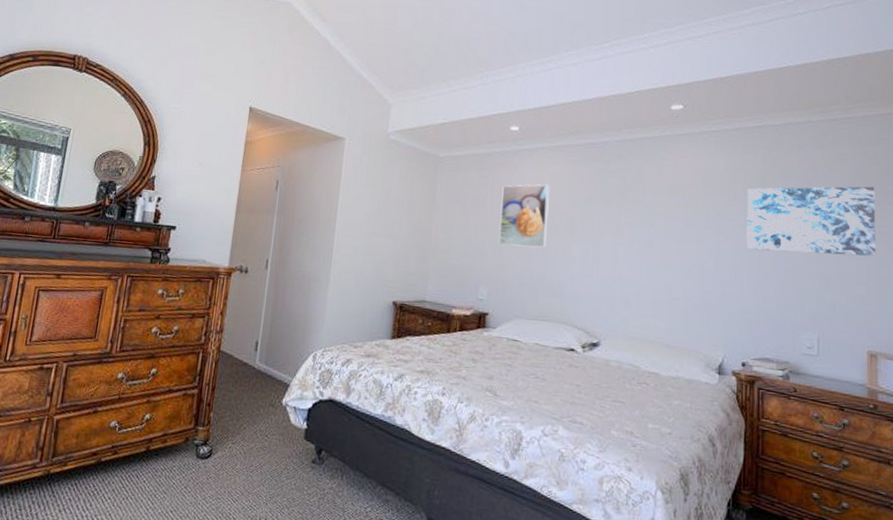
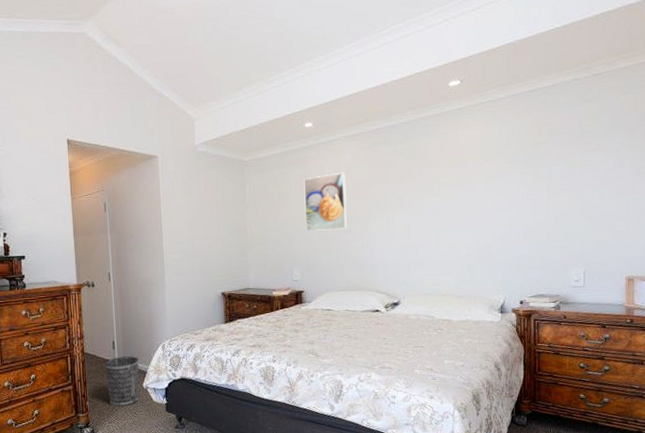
wastebasket: none [238,361,282,425] -> present [104,356,139,407]
wall art: present [746,186,876,257] -> none [521,132,635,205]

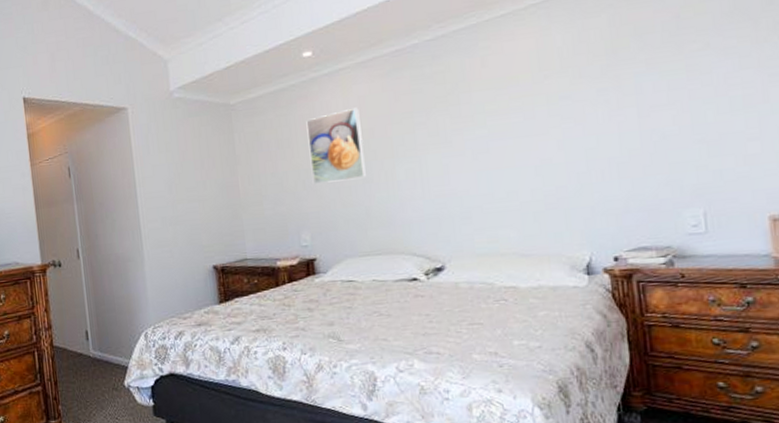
wastebasket: present [104,356,139,407] -> none [77,348,121,411]

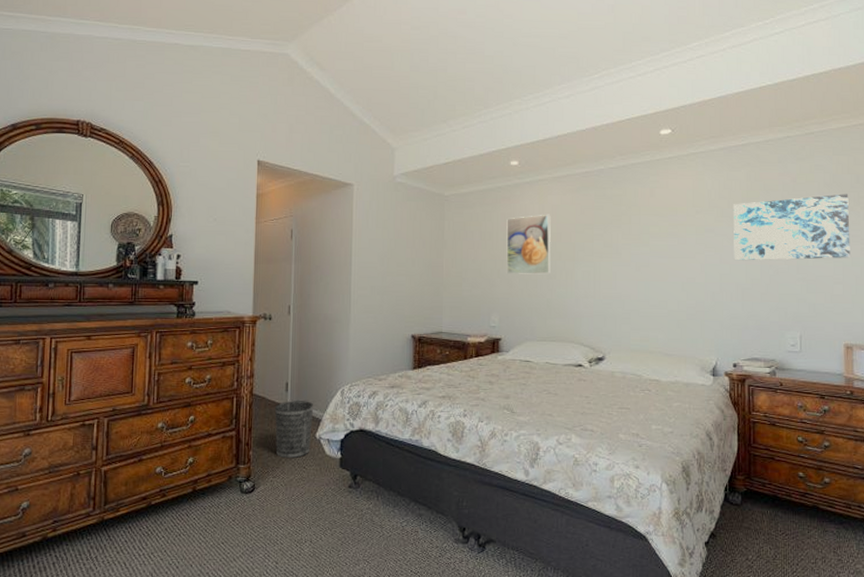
wastebasket: none [77,348,121,411] -> present [274,401,313,459]
wall art: none [594,21,768,130] -> present [734,194,850,261]

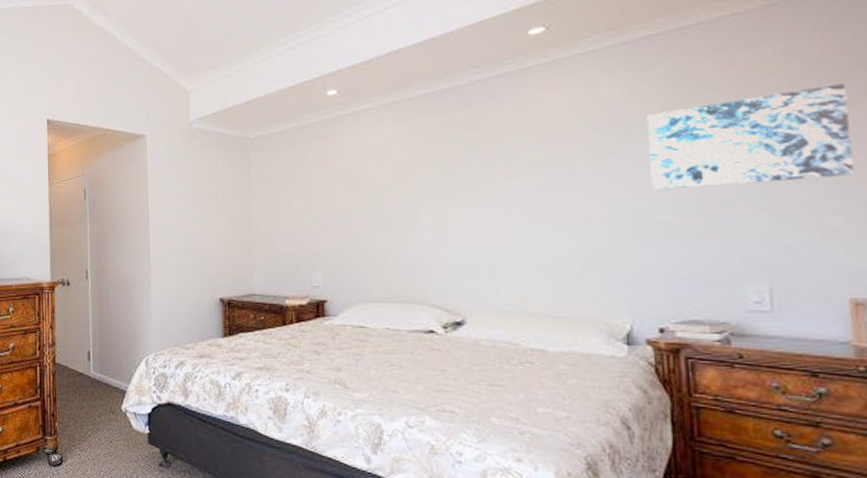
wastebasket: present [274,401,313,459] -> none [77,370,117,432]
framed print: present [506,214,551,275] -> none [326,149,386,224]

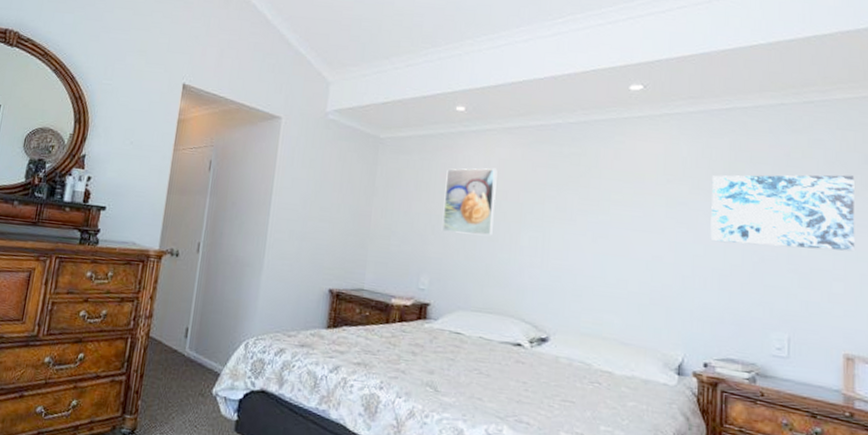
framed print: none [326,149,386,224] -> present [442,168,498,235]

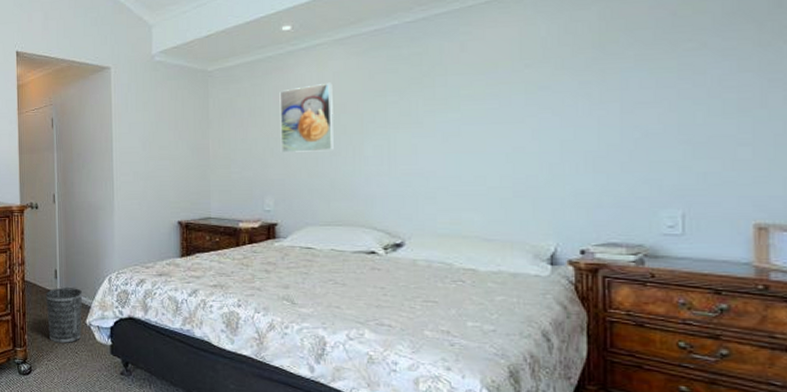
wastebasket: none [167,348,213,415] -> present [45,287,82,344]
wall art: present [710,174,855,252] -> none [580,24,766,123]

